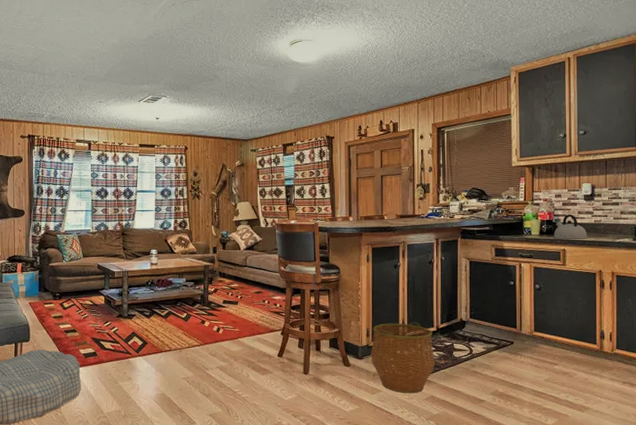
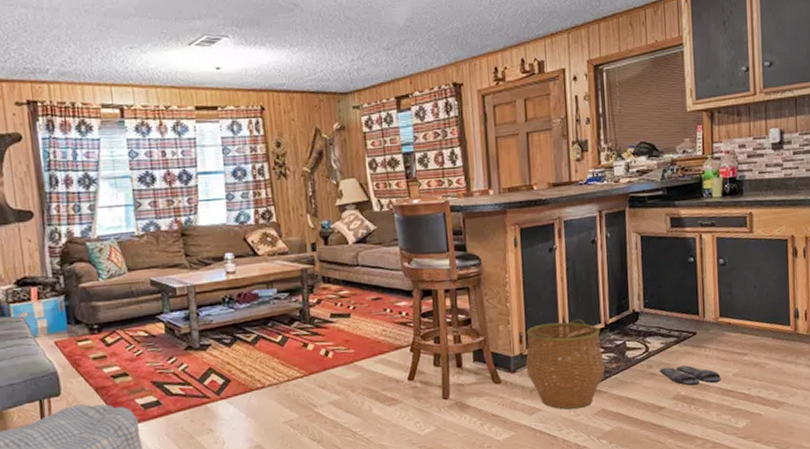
slippers: none [482,368,534,385] -> present [660,365,721,386]
kettle: present [553,214,588,240] -> none [738,168,777,201]

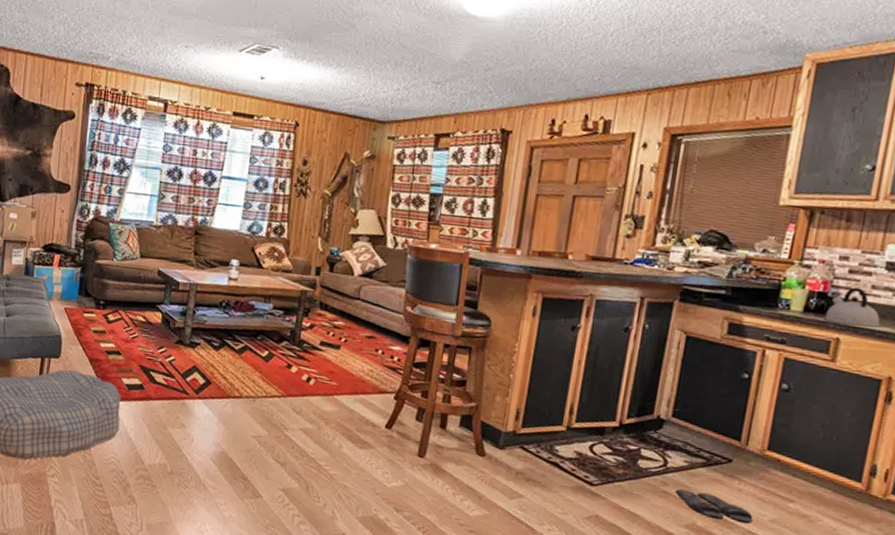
basket: present [525,318,606,410] -> none [516,405,612,508]
kettle: none [738,168,777,201] -> present [824,287,880,328]

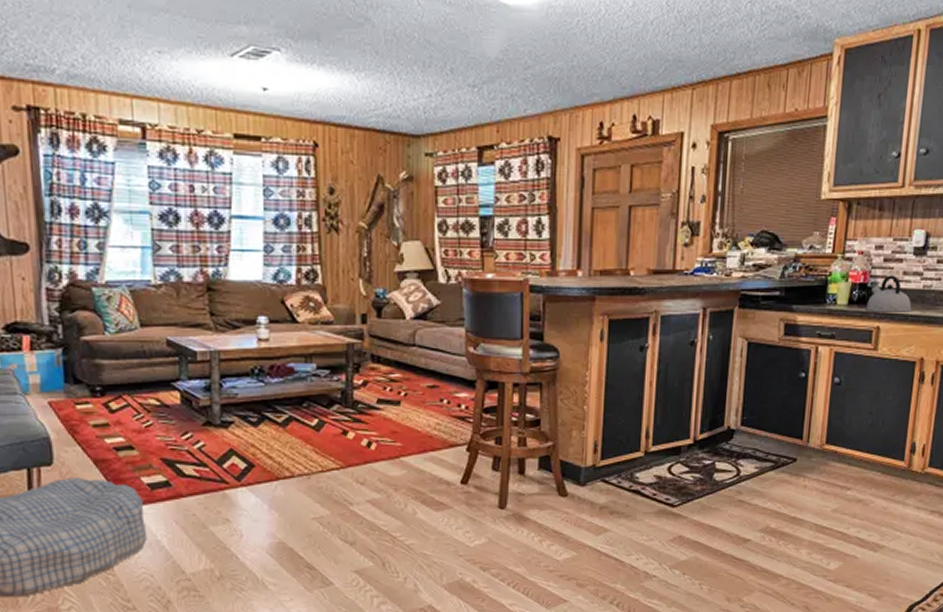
slippers: present [676,489,753,523] -> none [750,495,818,518]

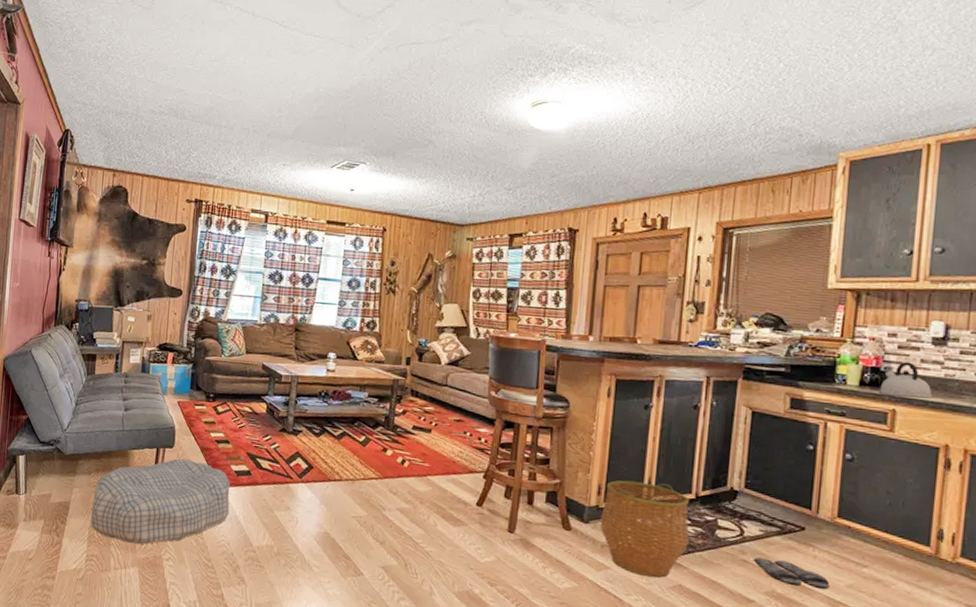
basket: none [597,431,689,533] -> present [600,480,690,578]
slippers: none [750,495,818,518] -> present [754,557,830,589]

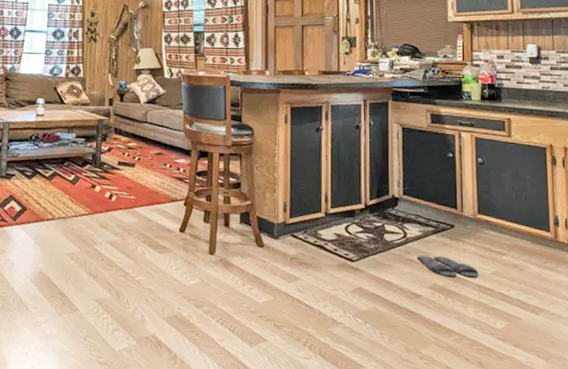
basket: present [600,480,690,578] -> none [288,196,364,283]
kettle: present [879,362,932,399] -> none [496,78,535,108]

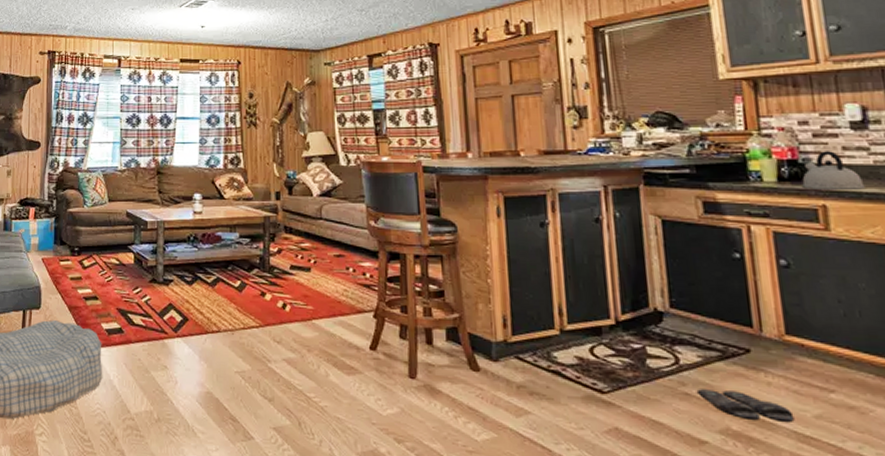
kettle: none [496,78,535,108] -> present [802,151,865,191]

